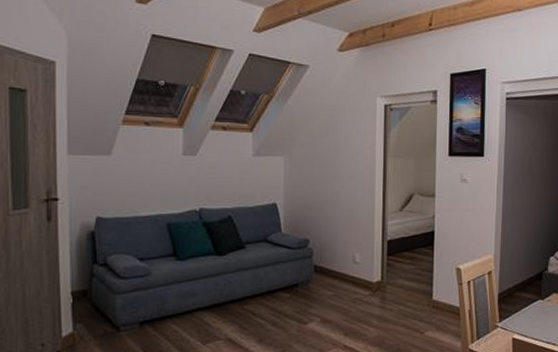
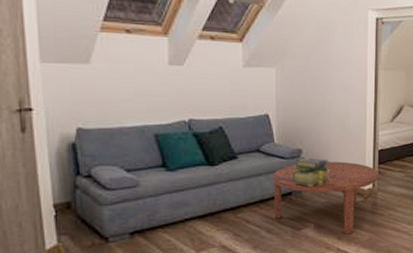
coffee table: none [280,253,388,330] -> present [273,162,379,235]
stack of books: none [299,247,337,278] -> present [293,157,330,186]

